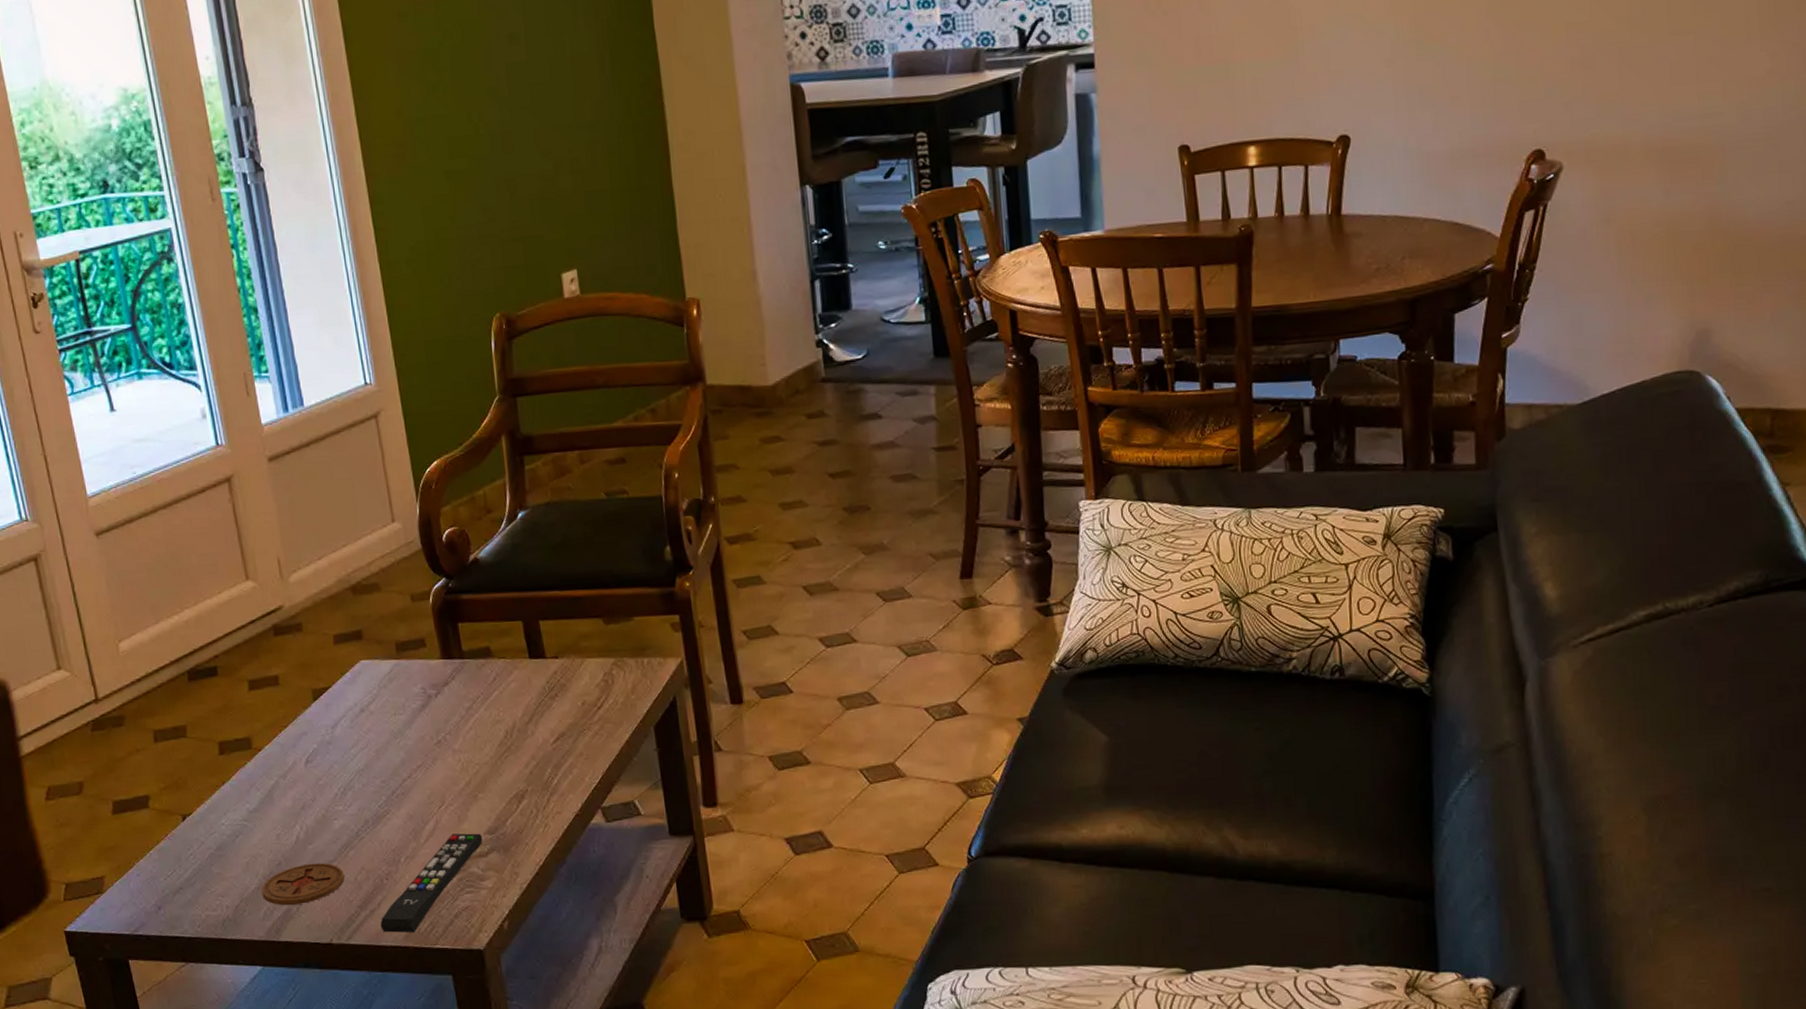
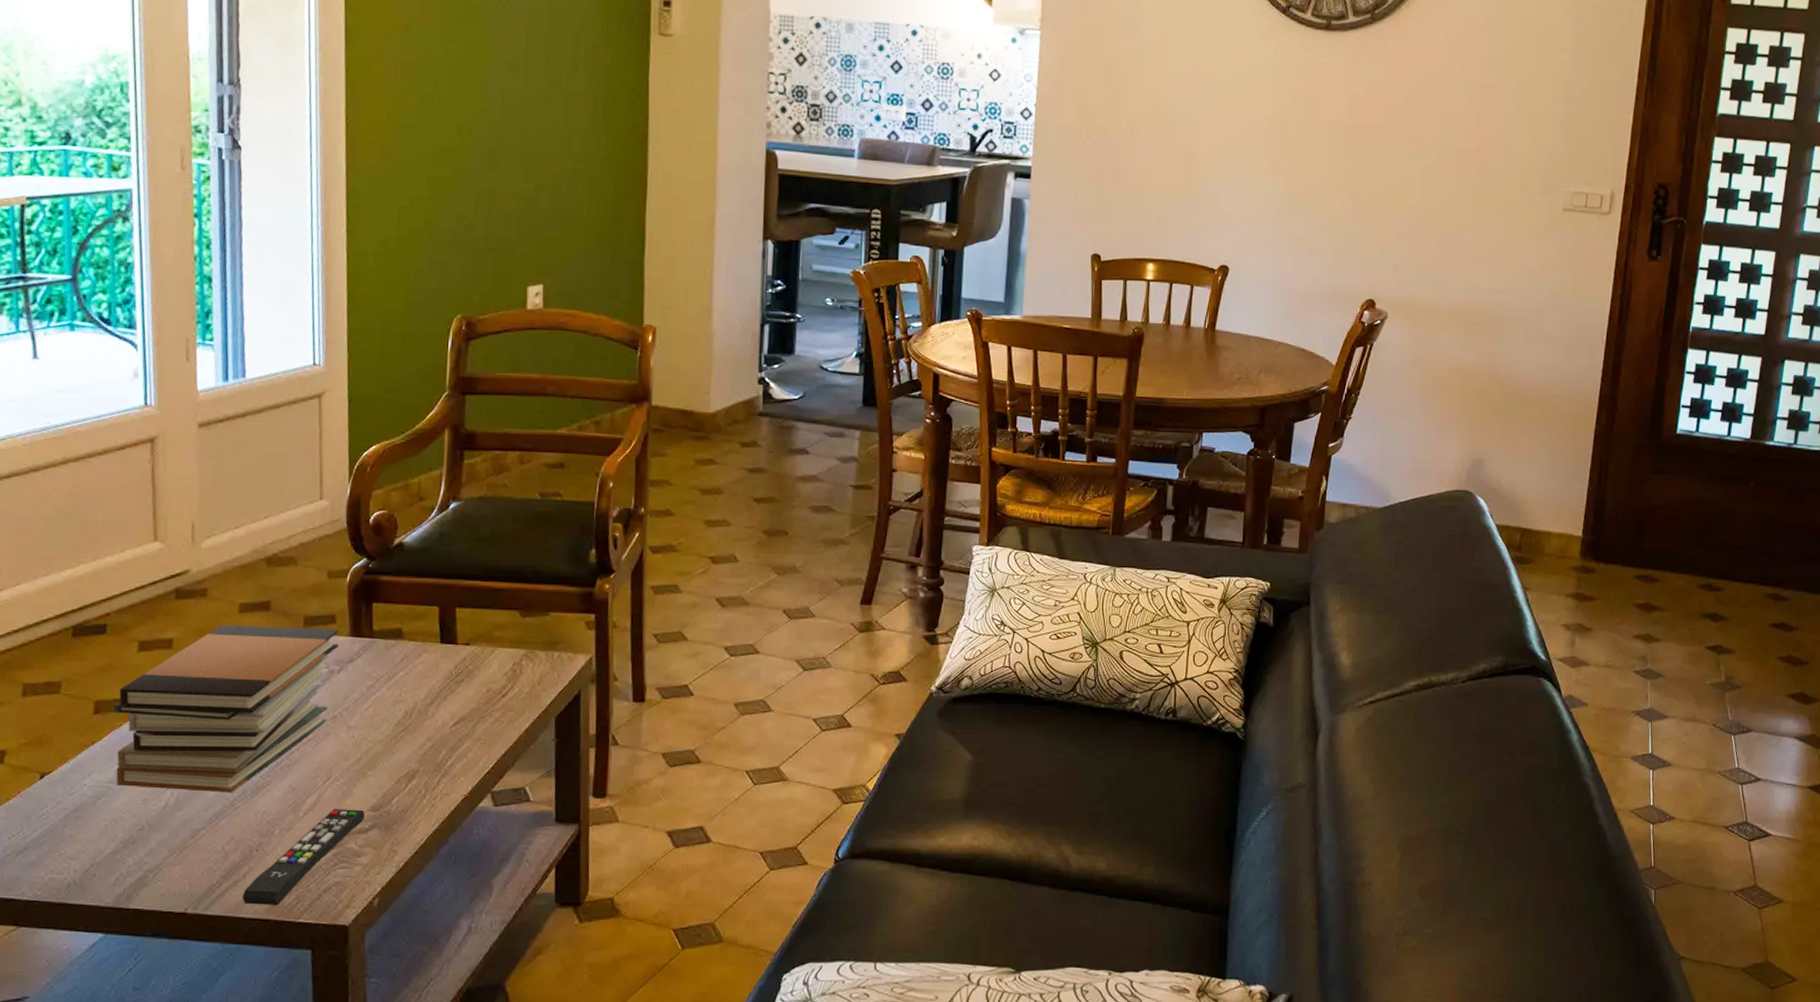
book stack: none [236,653,433,825] -> present [113,625,339,793]
coaster: present [261,863,345,906] -> none [117,830,211,873]

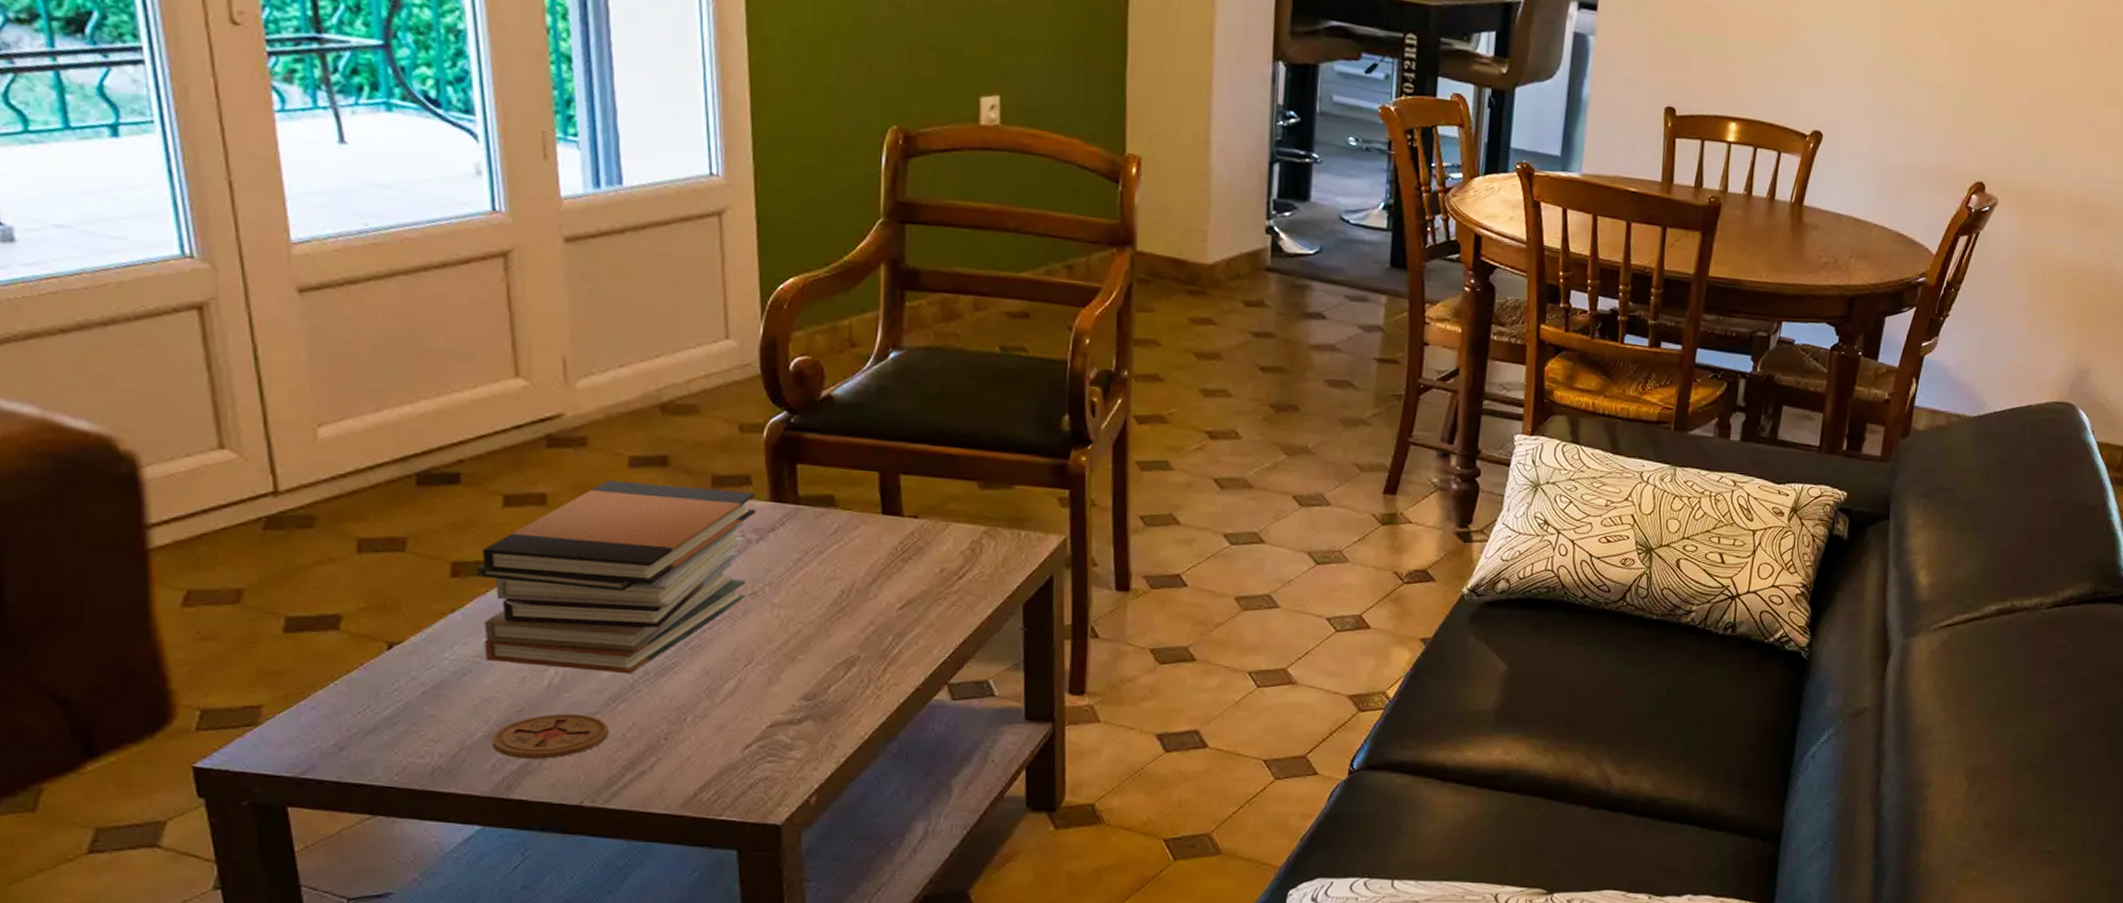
coaster: none [117,830,211,873] -> present [492,713,608,760]
remote control: present [242,809,366,905] -> none [650,696,797,800]

